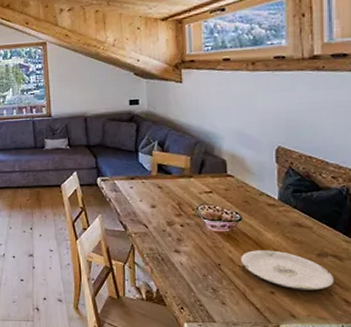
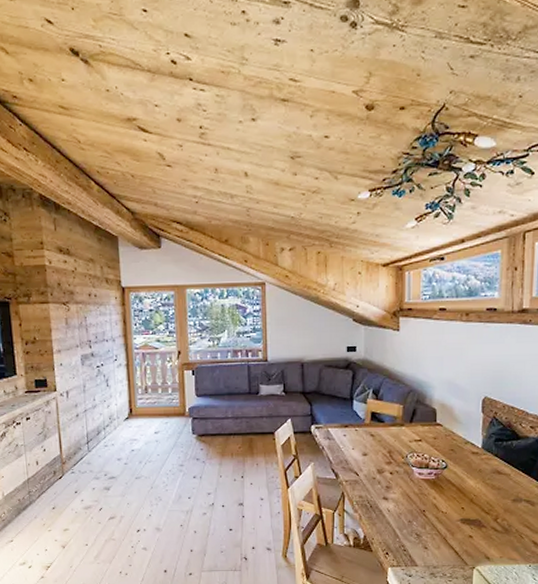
plate: present [241,250,334,290] -> none [444,496,525,534]

